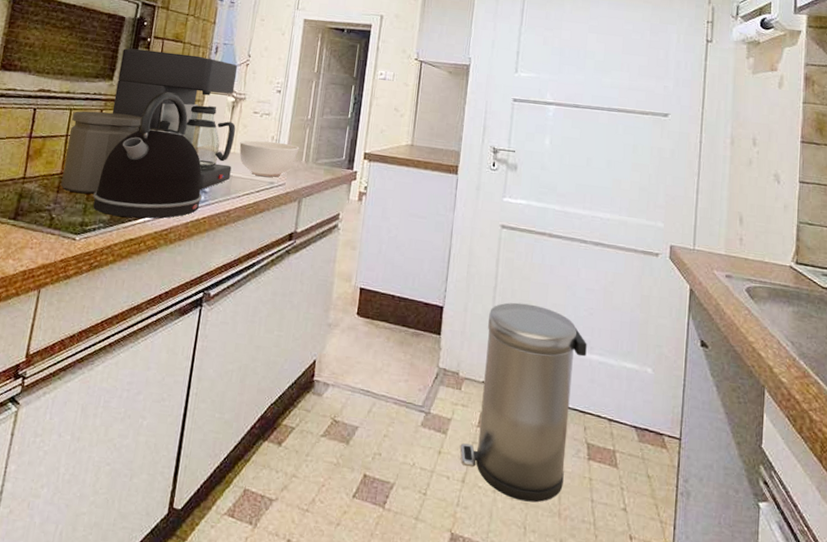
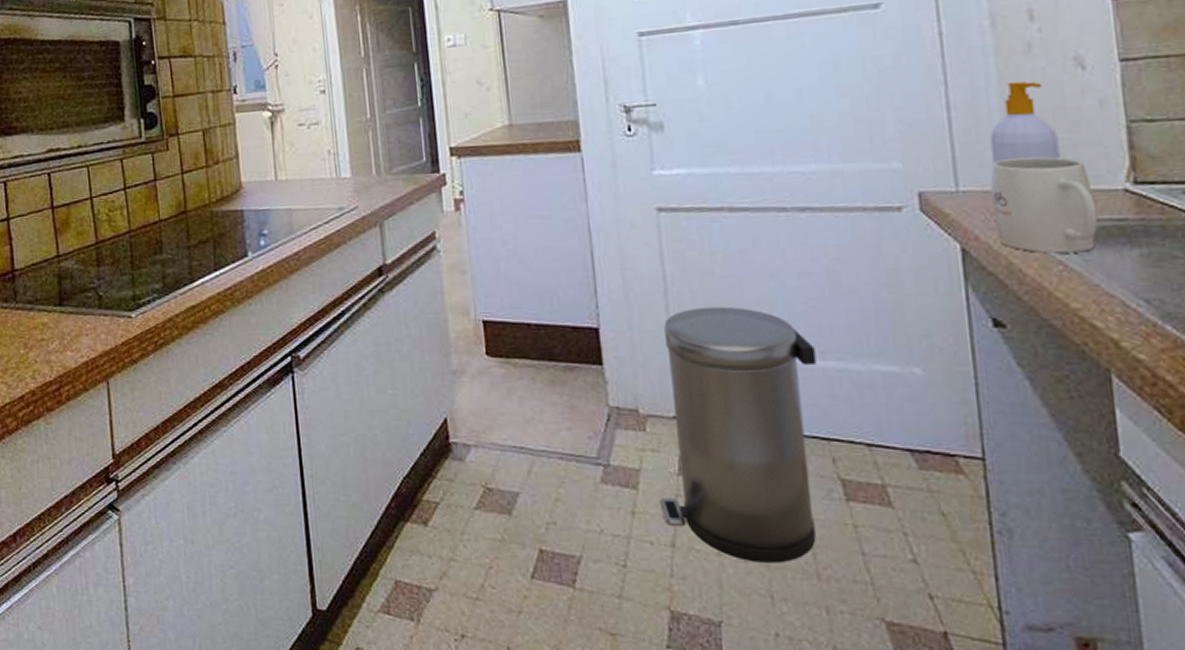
jar: present [61,111,142,194] -> none [91,157,170,262]
kettle: present [92,91,202,218] -> none [137,120,262,282]
coffee maker: present [112,48,237,190] -> none [127,68,289,233]
bowl: present [239,140,300,177] -> none [290,155,366,204]
mug: none [713,232,773,304] -> present [990,156,1099,254]
soap bottle: none [717,182,758,239] -> present [989,81,1061,164]

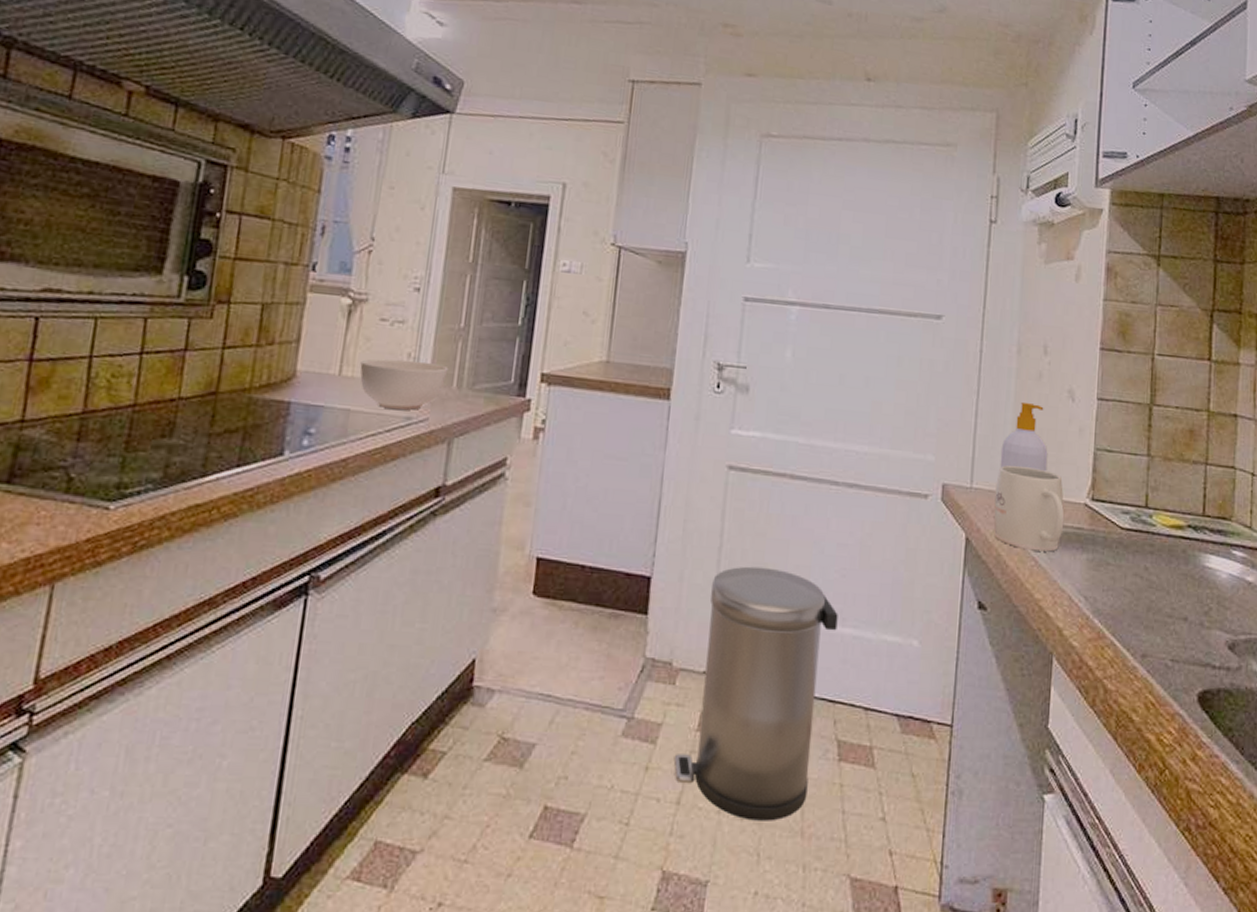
bowl: none [290,155,366,204] -> present [359,359,449,411]

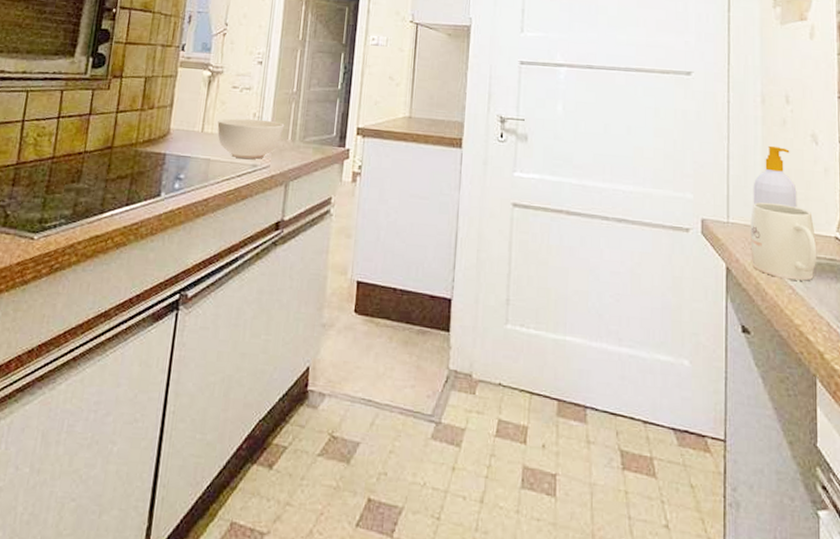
pedal bin: present [673,566,838,821] -> none [476,290,615,523]

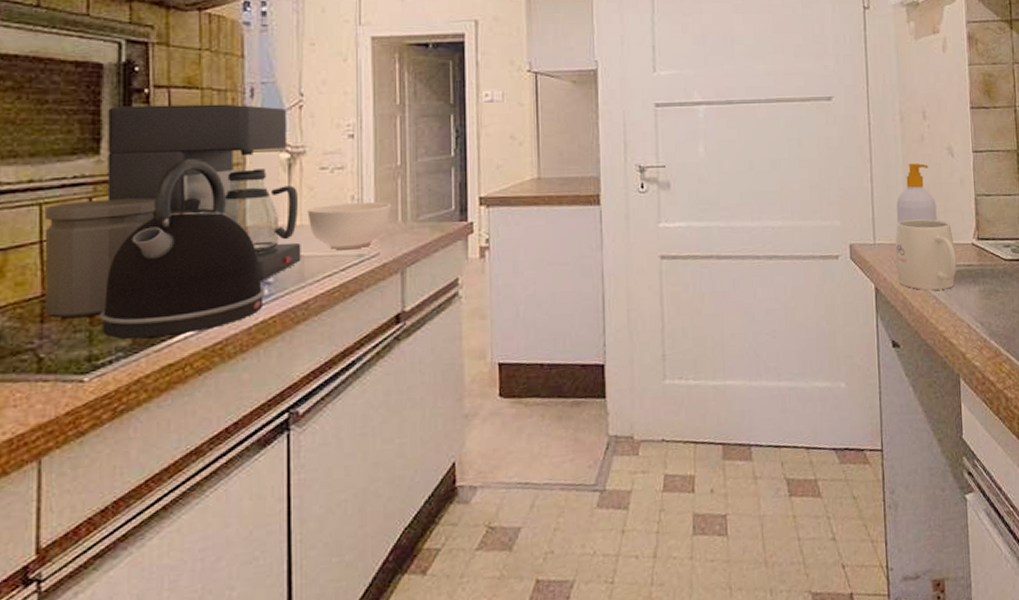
jar: none [16,92,108,186] -> present [44,197,156,318]
kettle: none [53,67,177,212] -> present [99,157,265,339]
coffee maker: none [73,20,213,176] -> present [107,104,301,281]

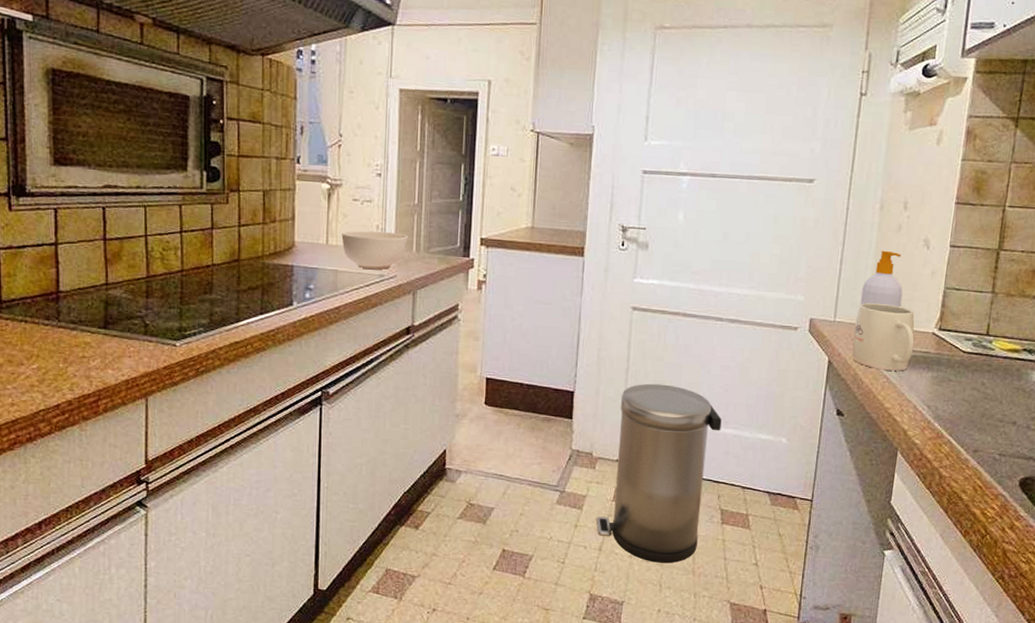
jar: present [44,197,156,318] -> none [148,207,228,297]
kettle: present [99,157,265,339] -> none [187,180,307,320]
coffee maker: present [107,104,301,281] -> none [192,132,336,286]
pedal bin: none [646,340,774,560] -> present [596,383,722,564]

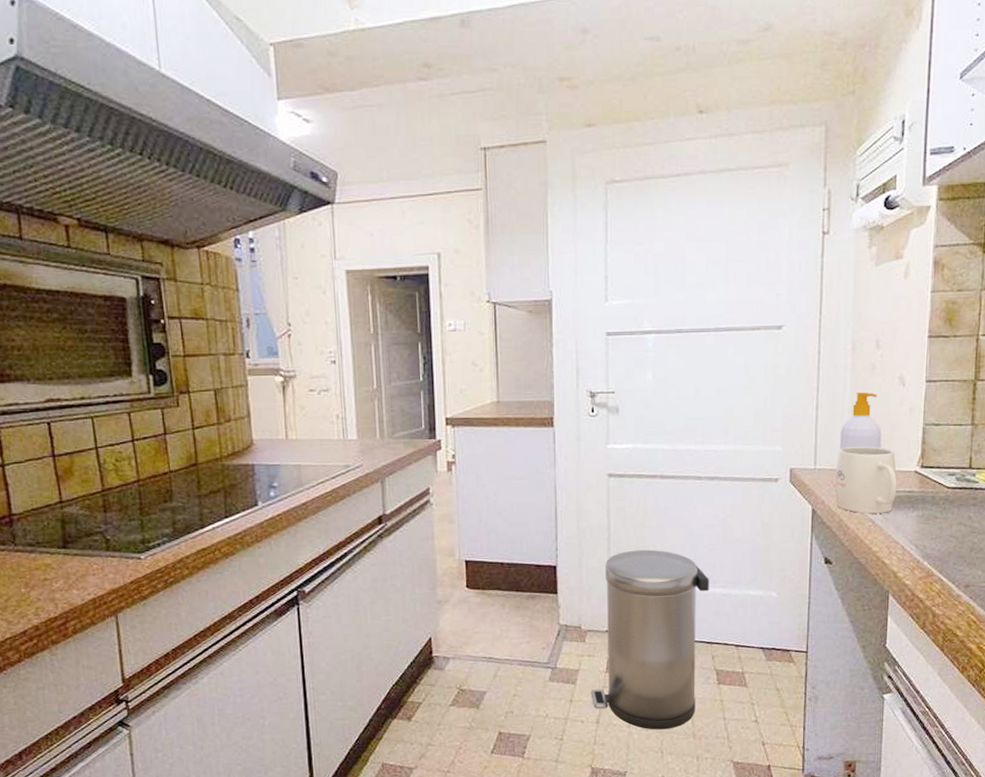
bowl: present [341,231,409,270] -> none [301,420,371,461]

